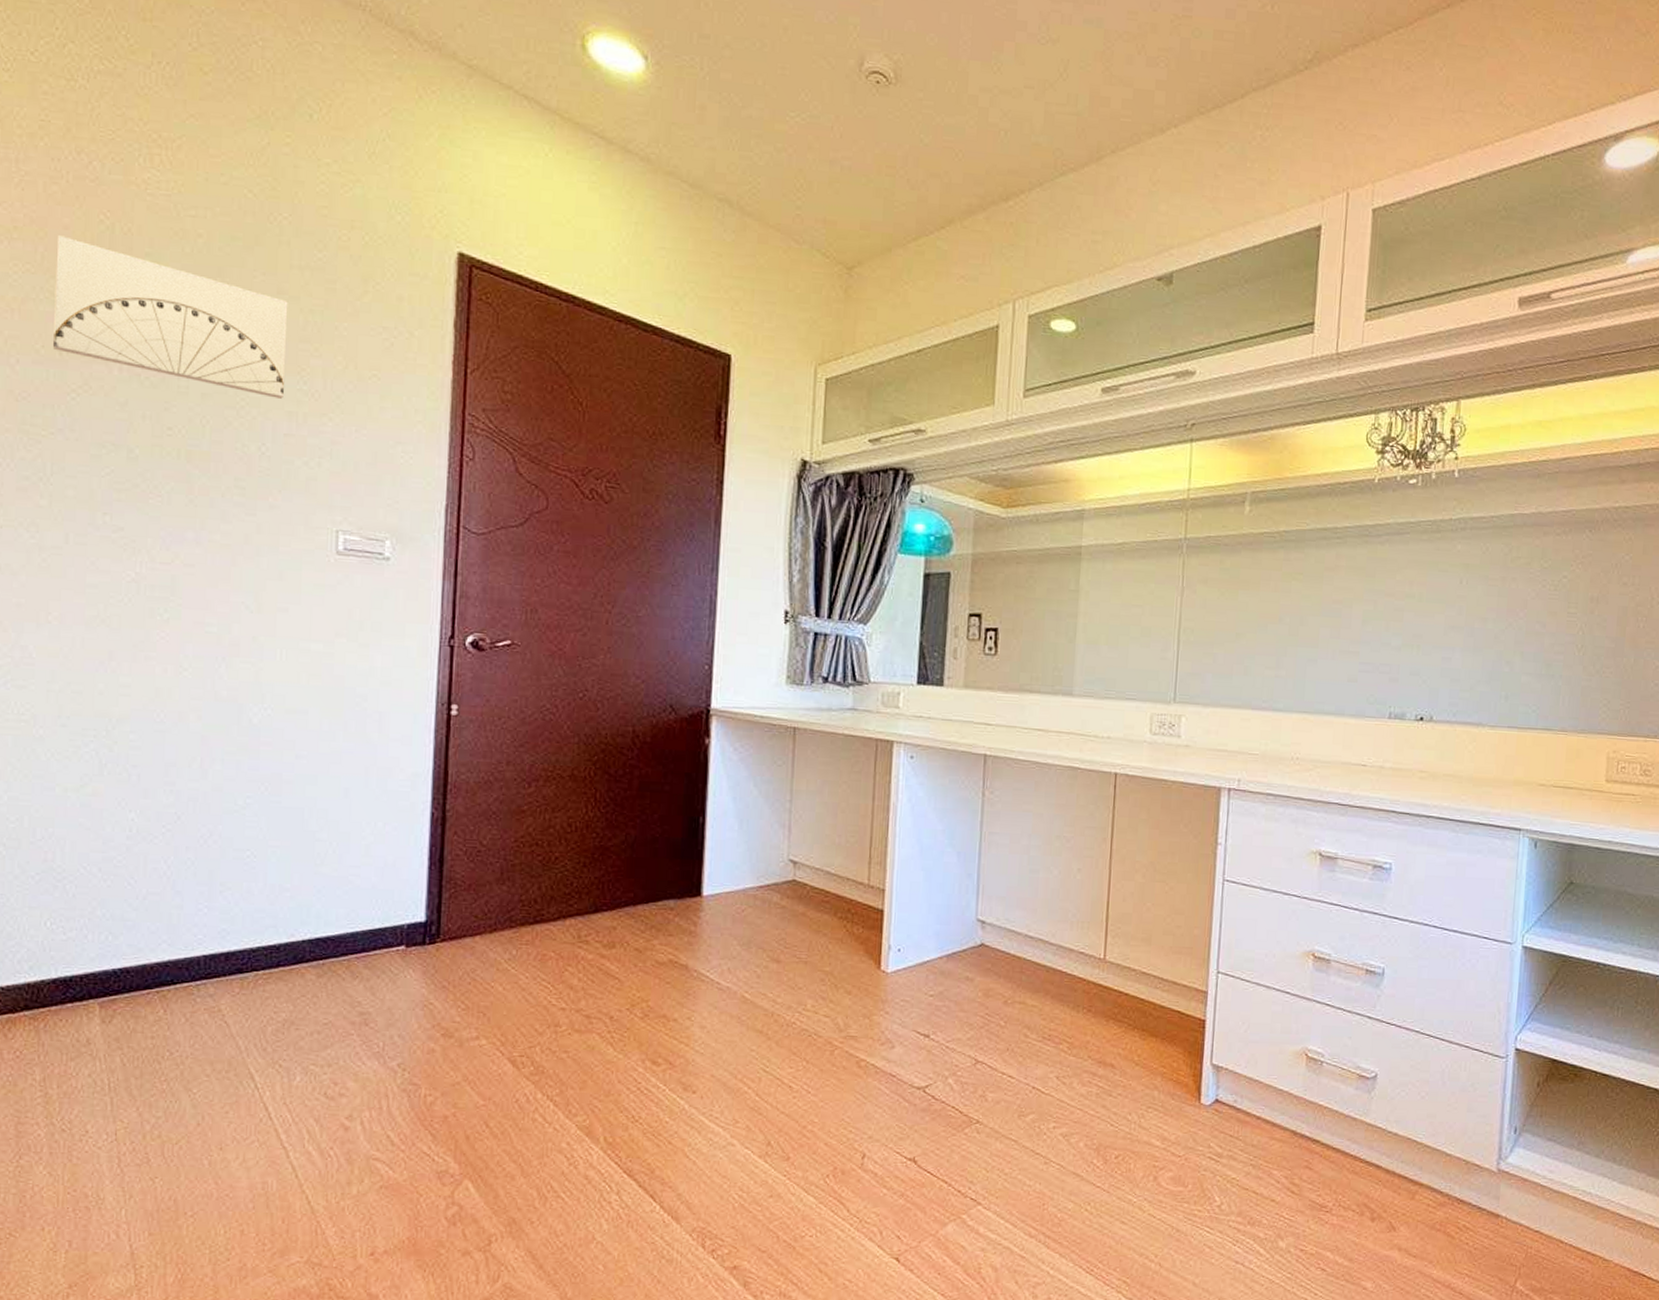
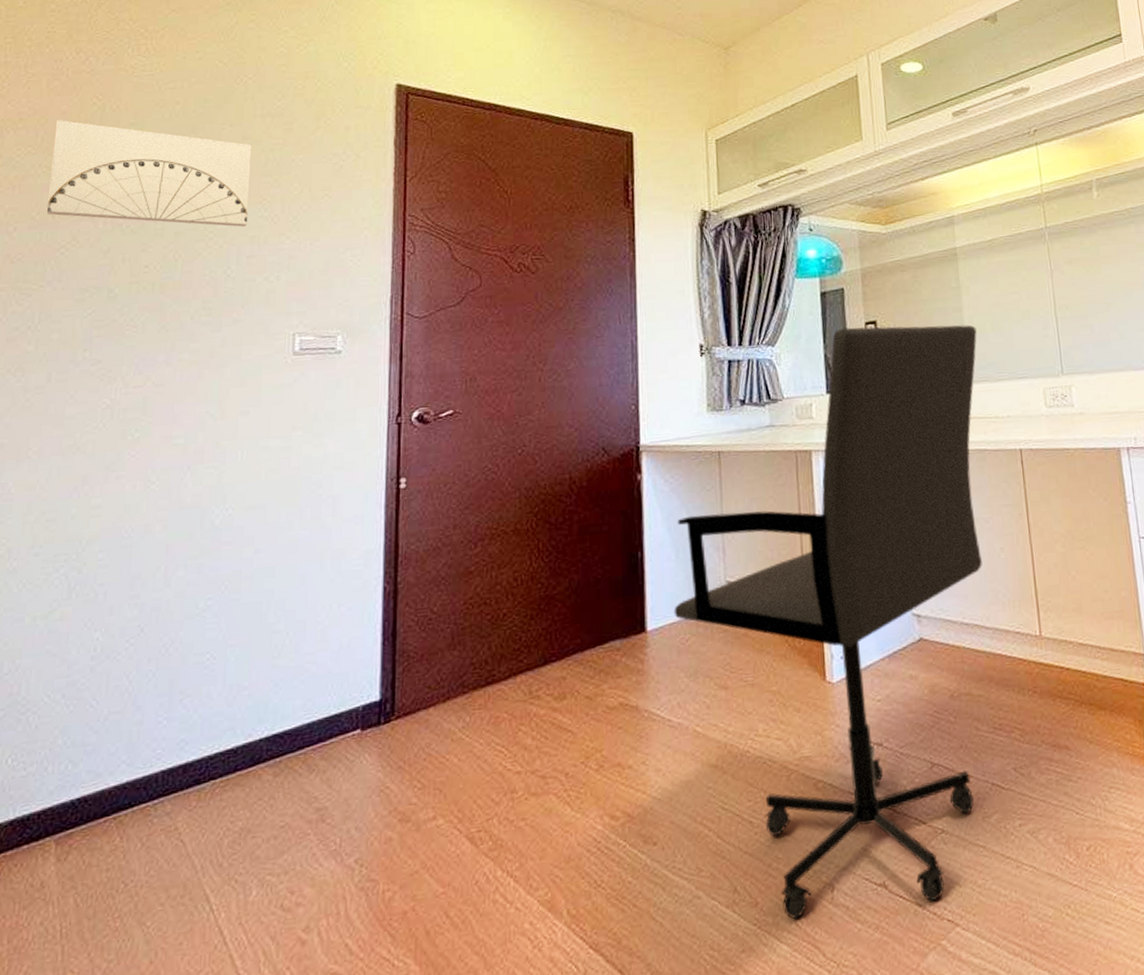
office chair: none [732,616,1089,1181] -> present [674,324,982,919]

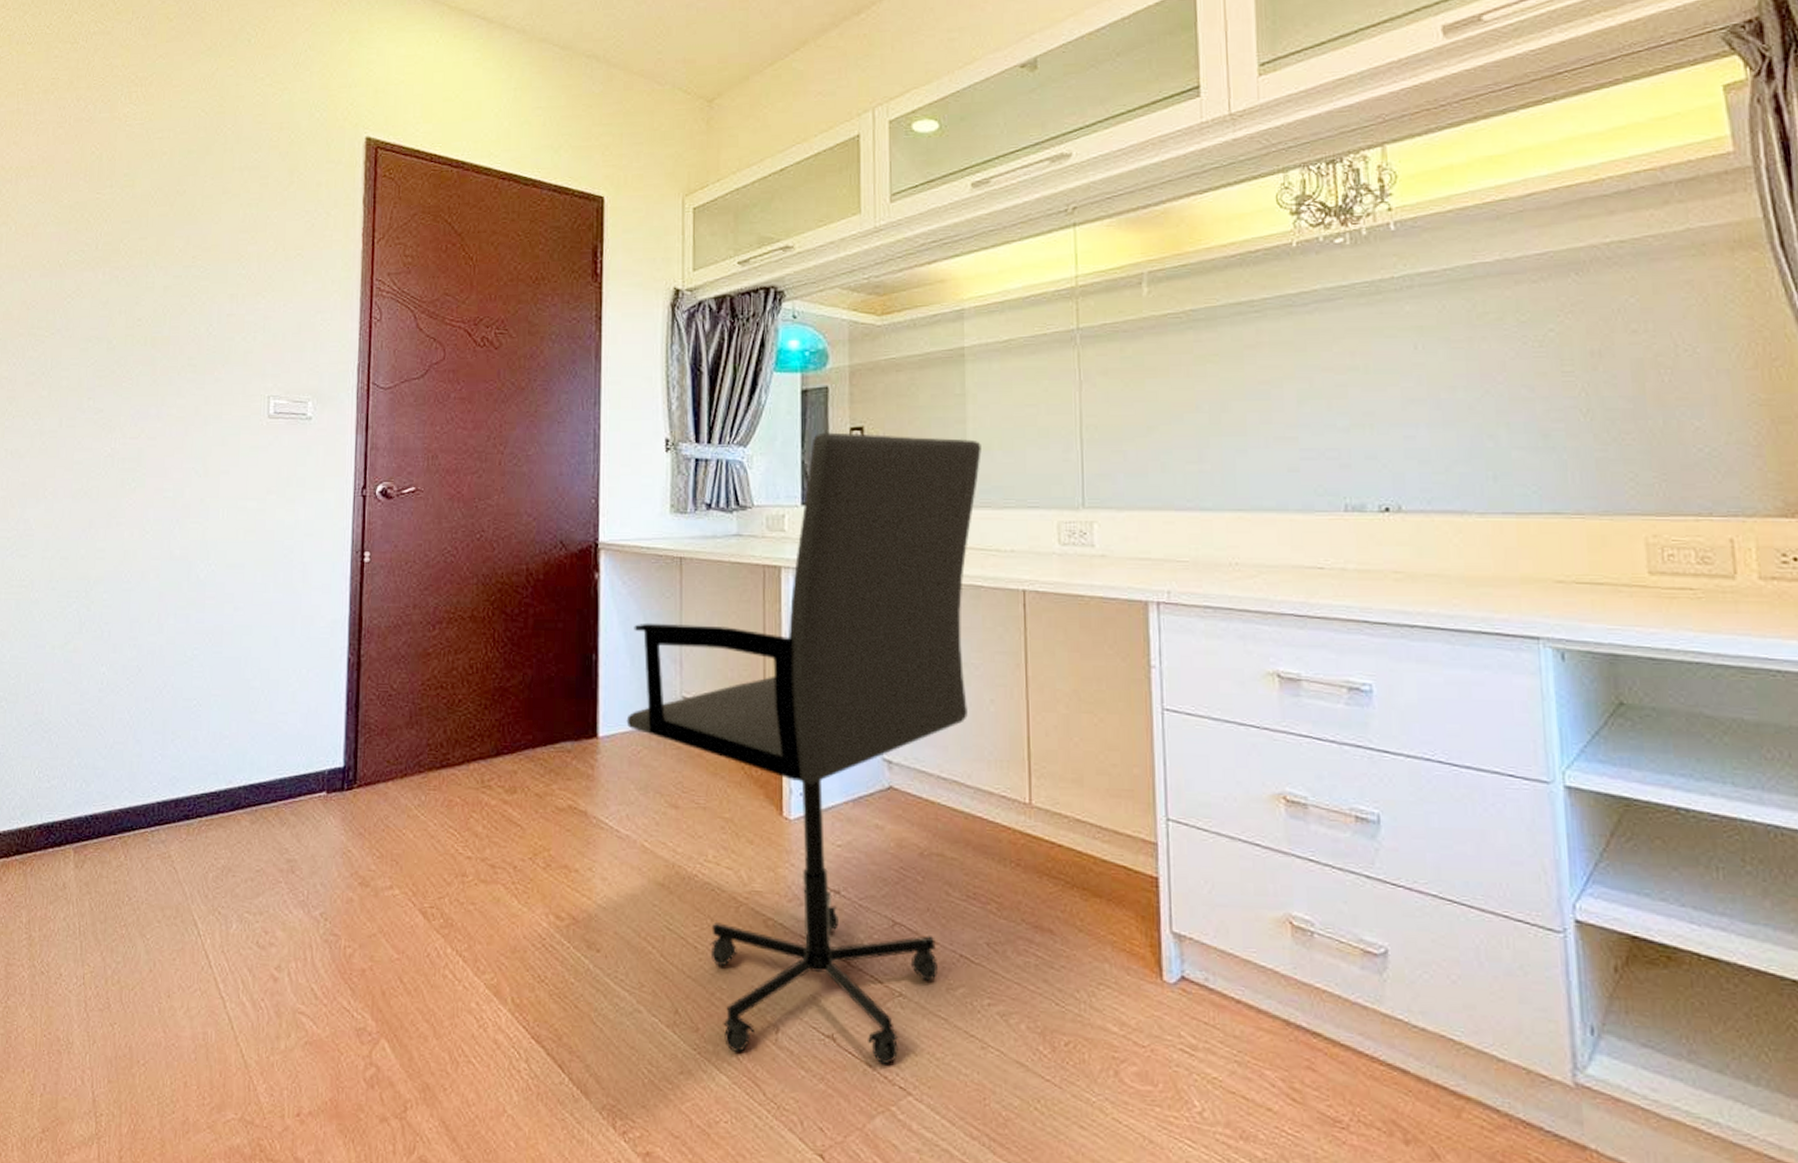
wall art: present [47,120,252,227] -> none [56,168,231,284]

